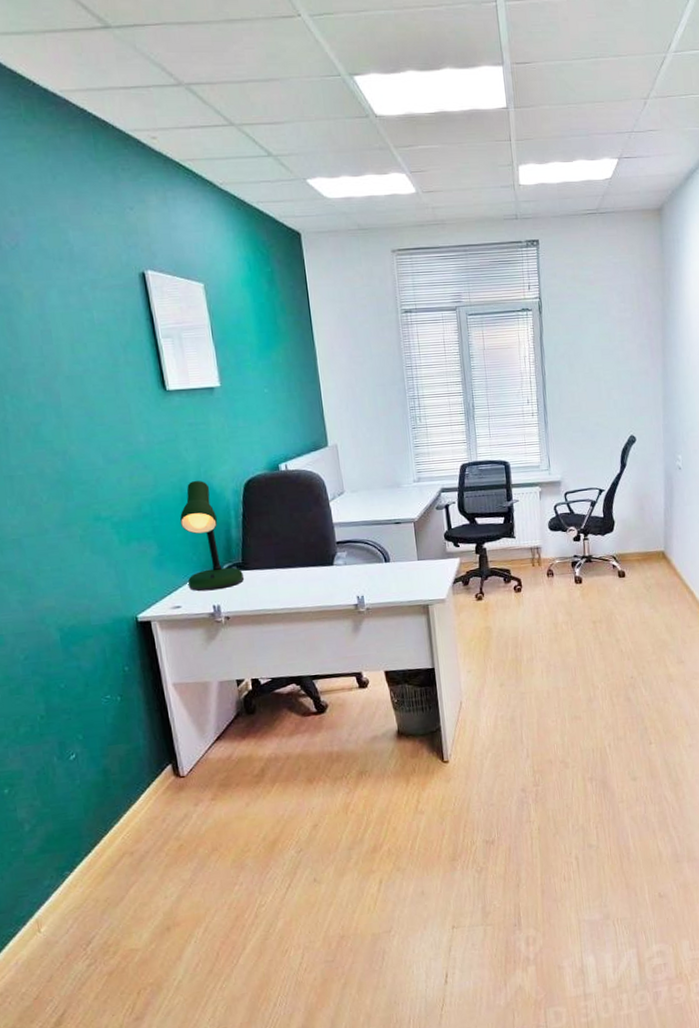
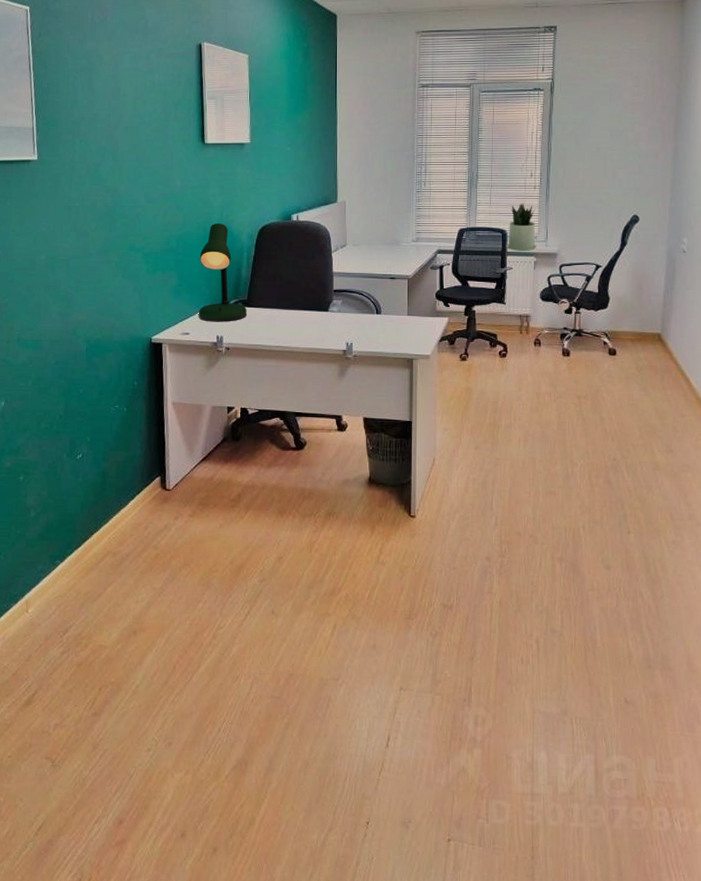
planter: none [509,431,541,482] -> present [505,203,537,251]

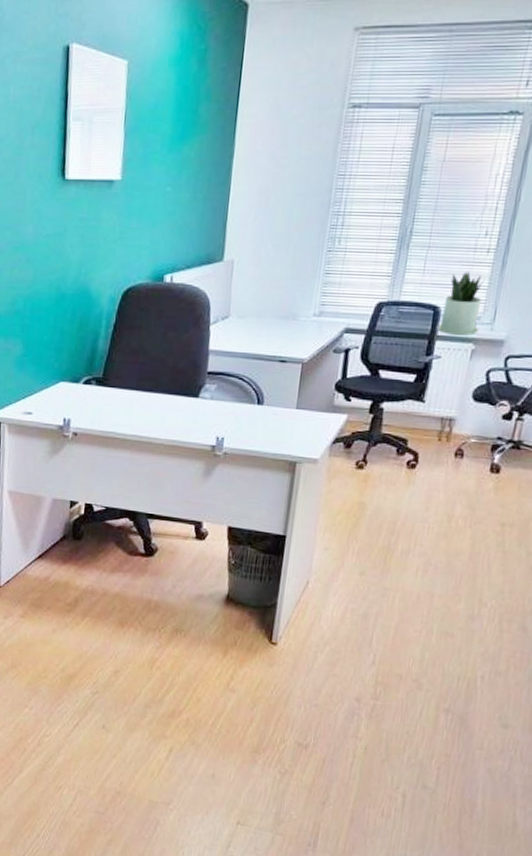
desk lamp: present [199,224,247,322] -> none [44,282,101,402]

